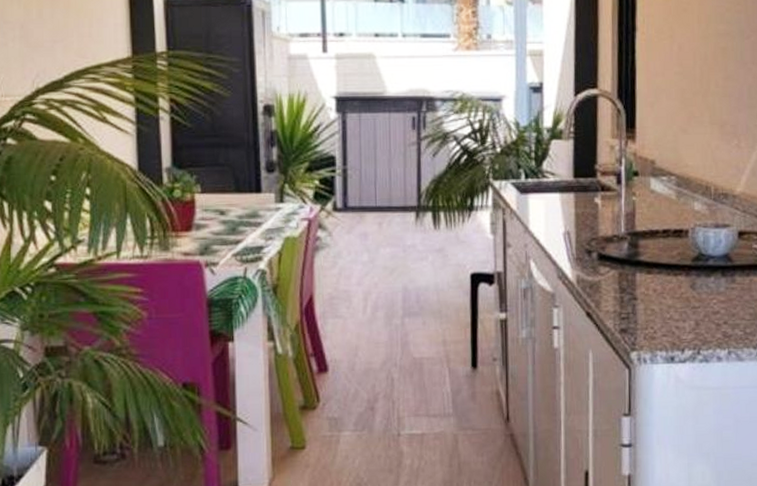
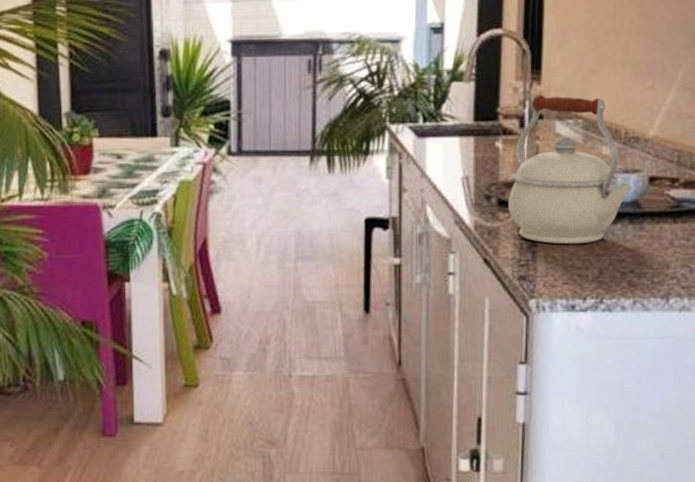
kettle: none [608,153,723,298] -> present [508,95,632,245]

